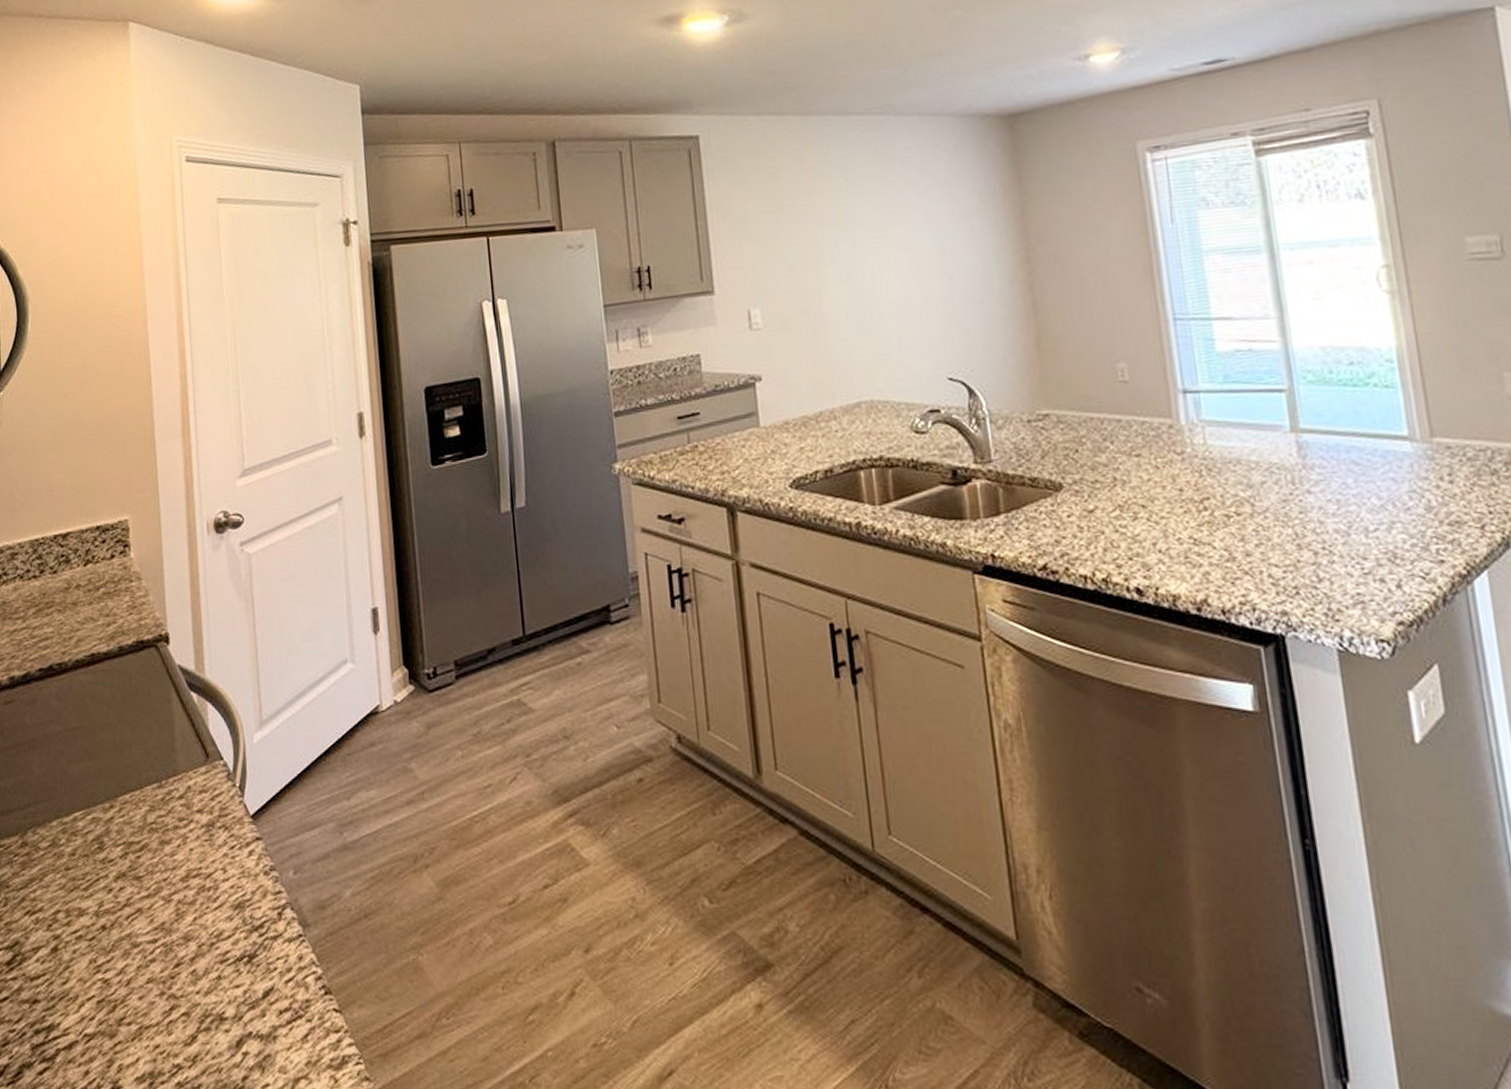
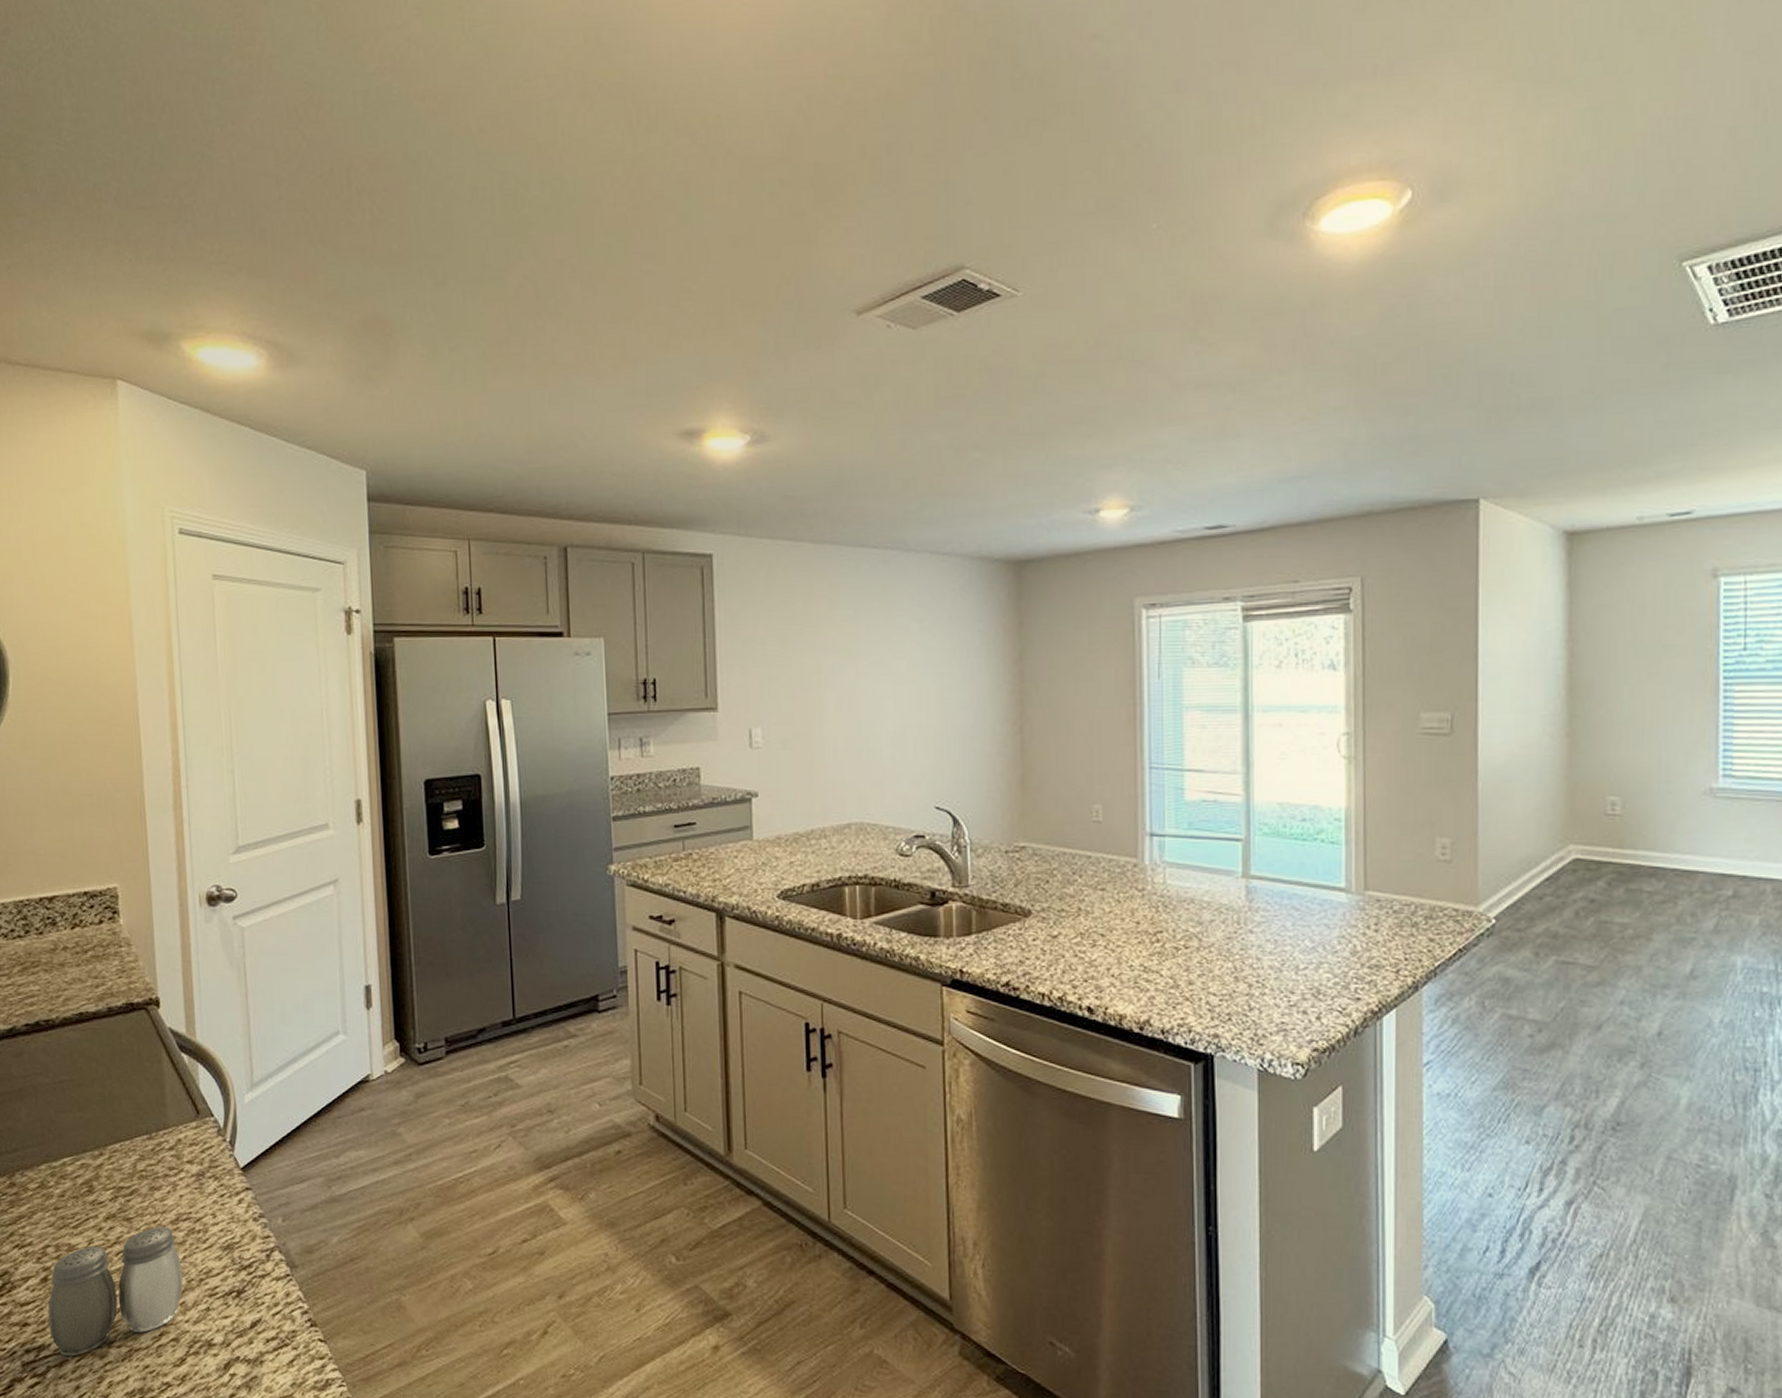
salt and pepper shaker: none [57,885,194,1037] -> present [48,1226,183,1357]

